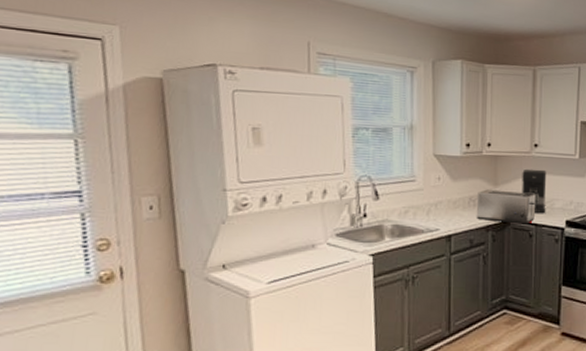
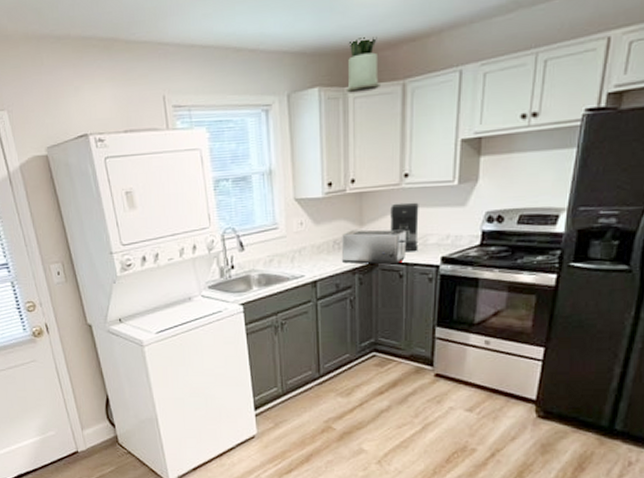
planter: none [485,27,516,72] -> present [346,36,382,95]

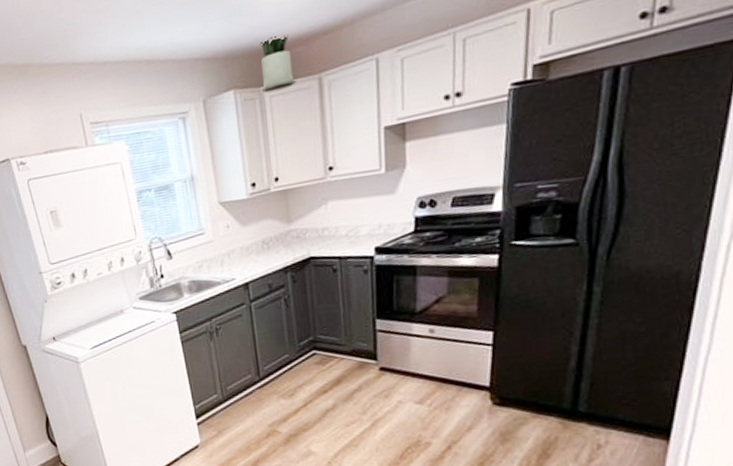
toaster: present [341,229,407,265] -> none [269,223,338,263]
coffee maker: present [390,202,419,252] -> none [317,194,350,245]

